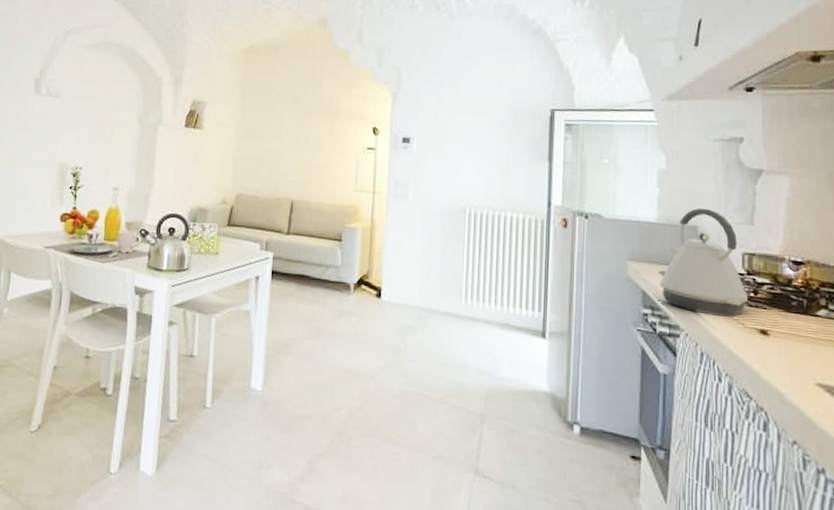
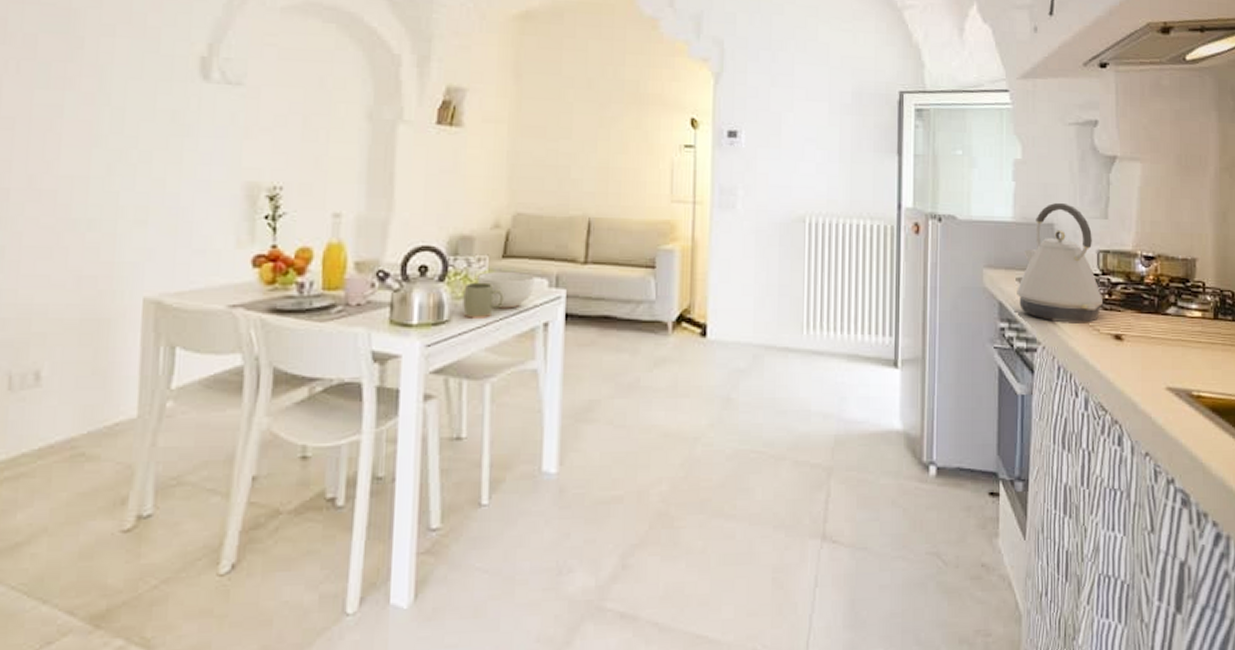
mug: none [198,242,228,269] -> present [463,282,504,318]
bowl: none [209,235,251,264] -> present [477,271,536,309]

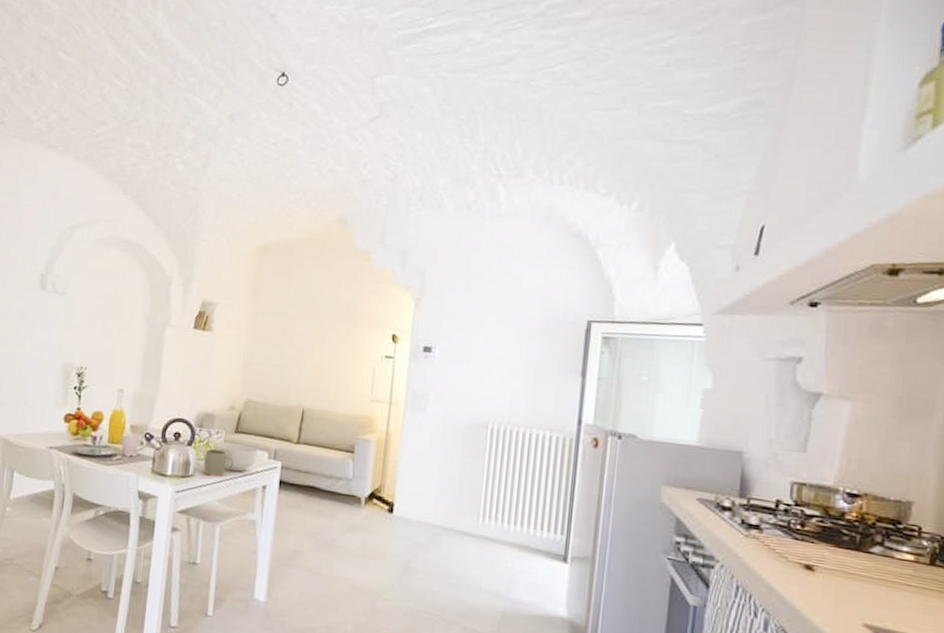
kettle: present [1017,202,1104,323] -> none [696,432,795,550]

